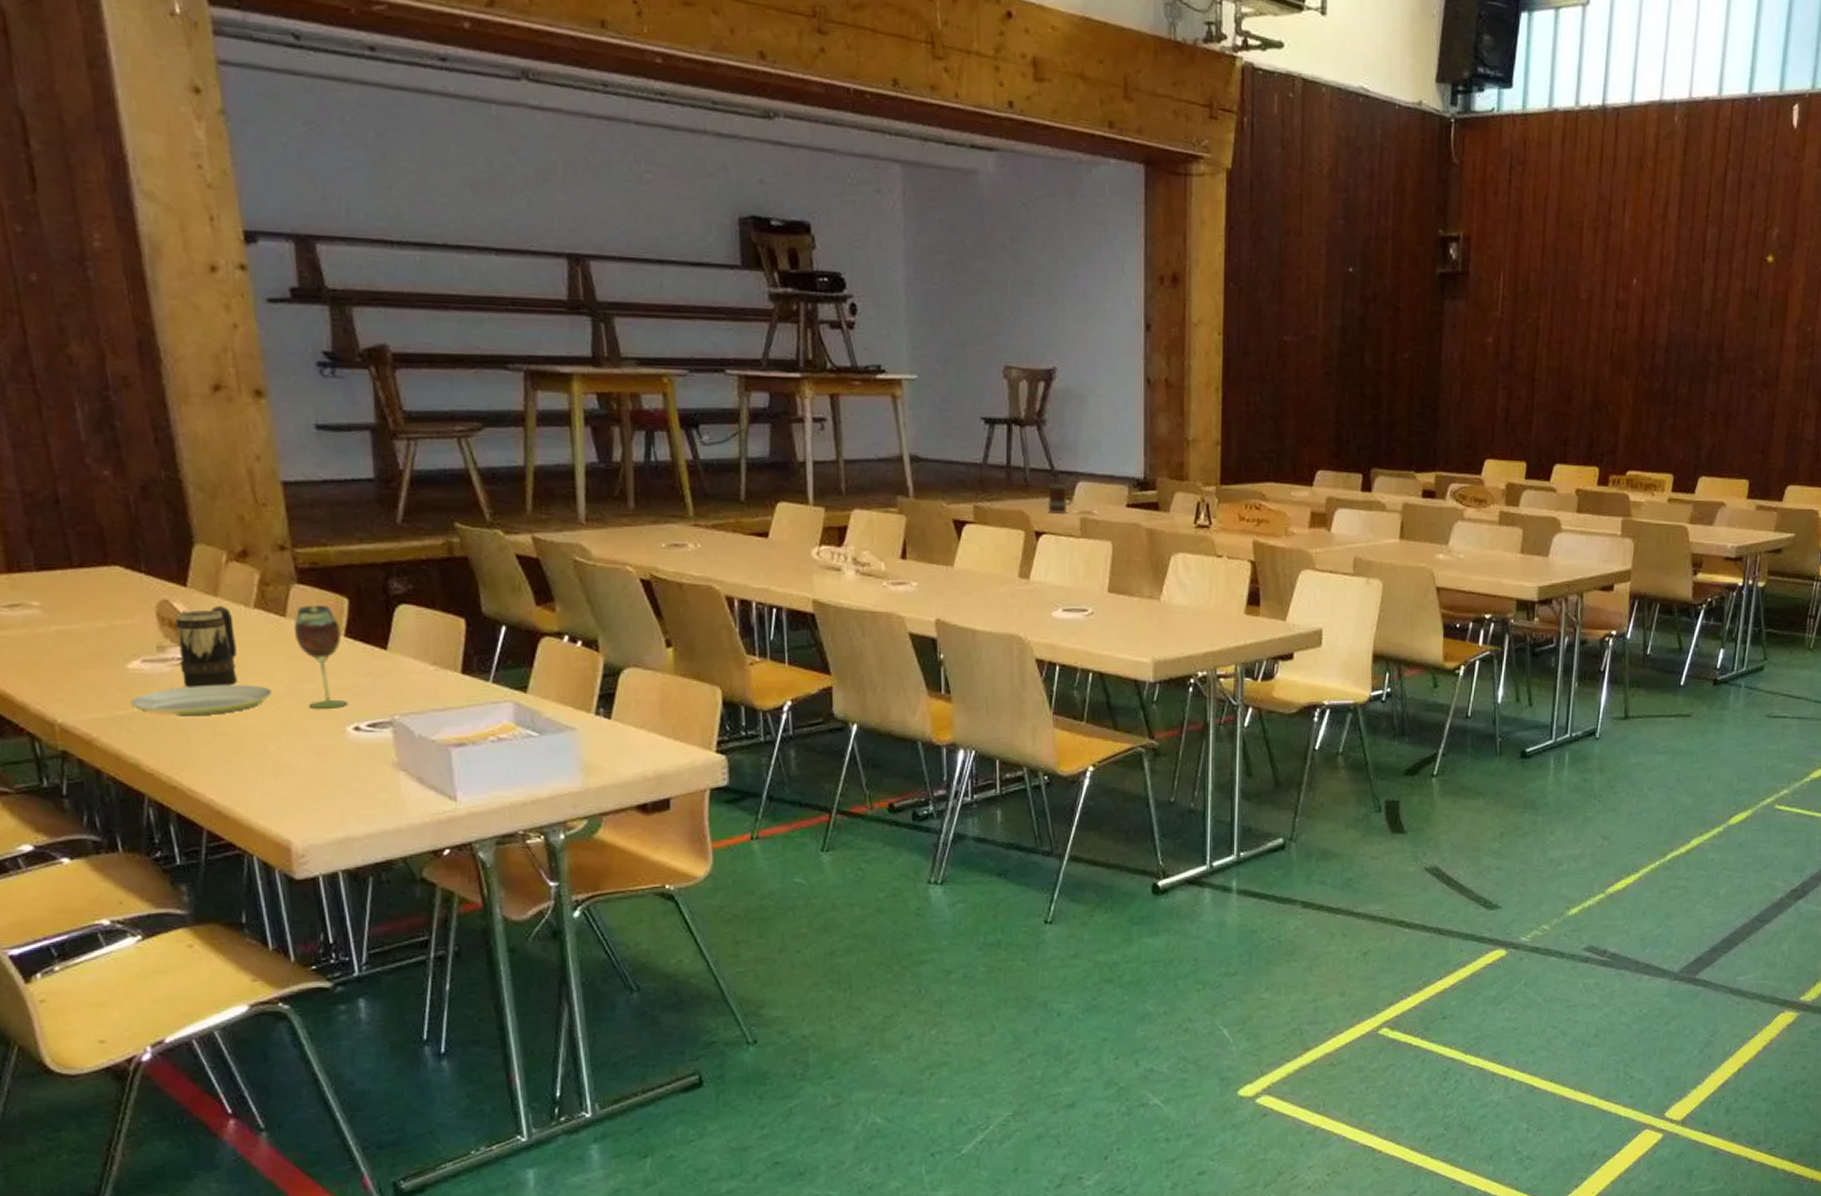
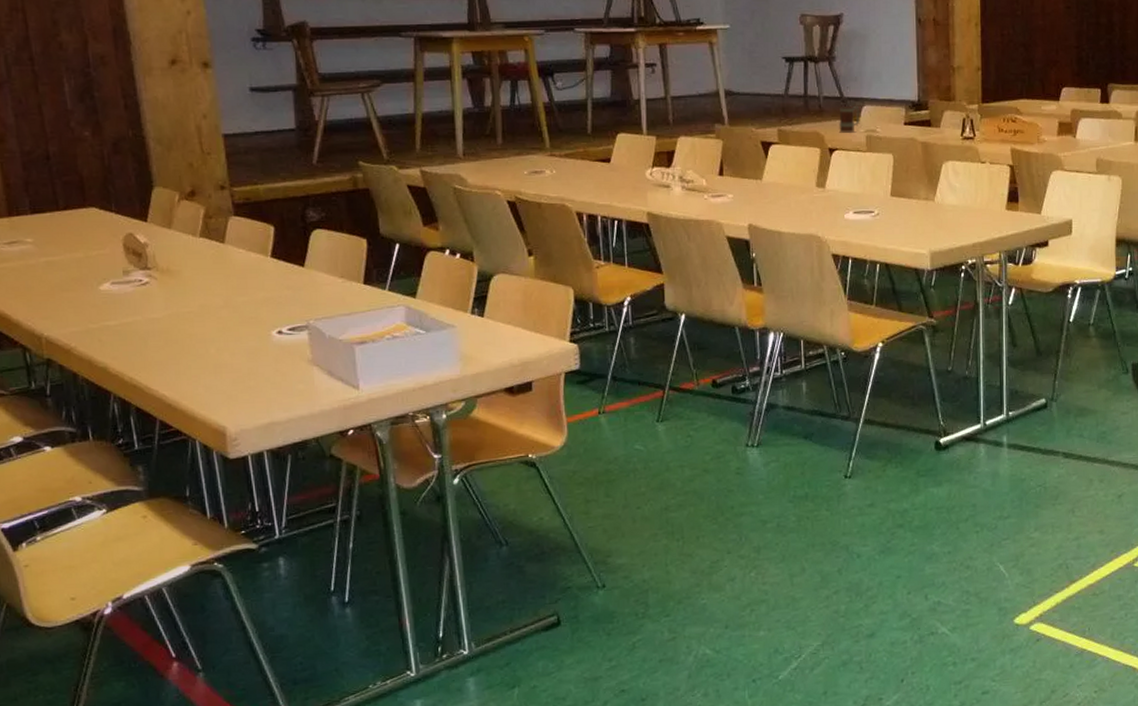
plate: present [130,684,272,716] -> none [101,299,213,328]
beer mug: present [175,606,237,687] -> none [138,237,185,303]
wineglass: present [293,606,348,710] -> none [230,233,273,318]

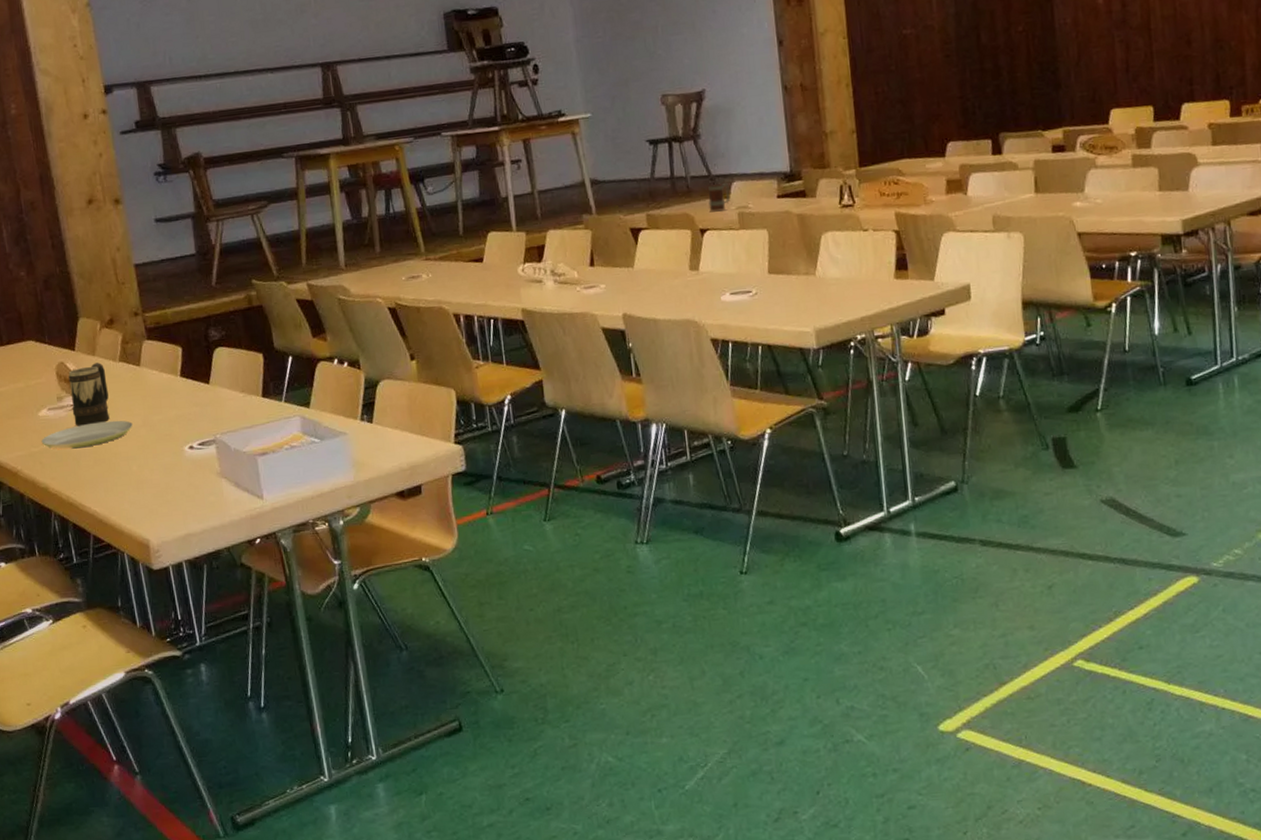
plate: none [101,299,213,328] -> present [41,420,133,450]
beer mug: none [138,237,185,303] -> present [68,363,110,426]

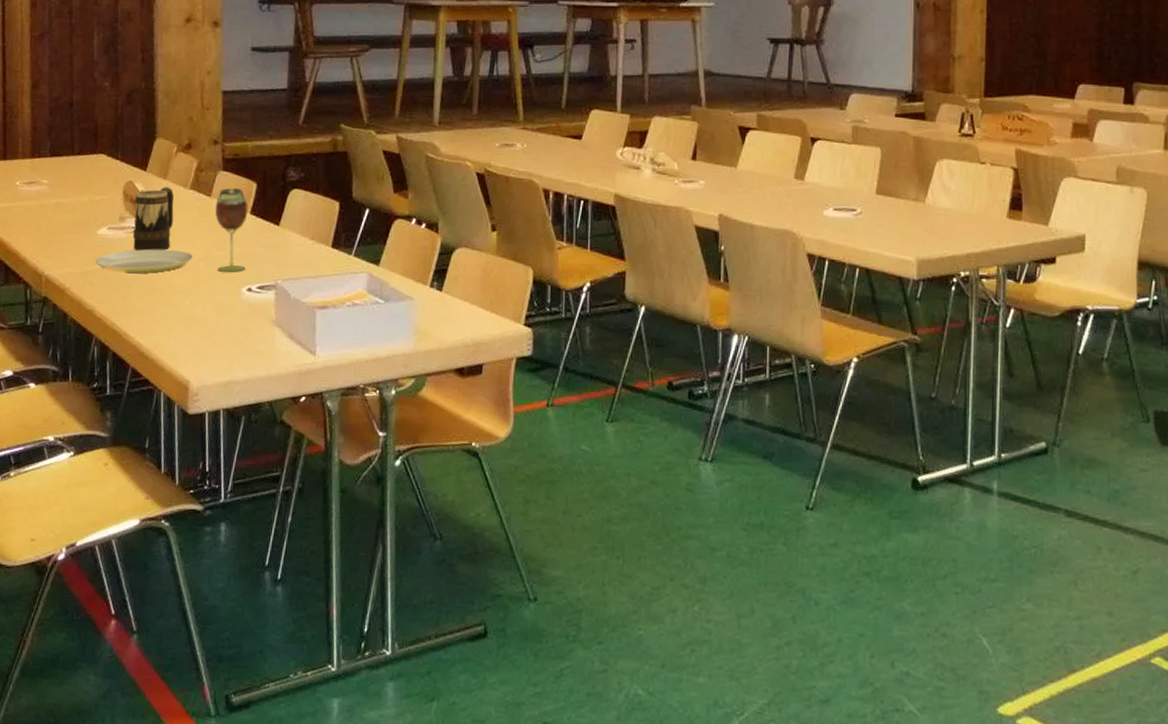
wineglass: none [145,354,184,436] -> present [215,188,248,273]
beer mug: present [708,183,730,212] -> none [823,94,847,122]

